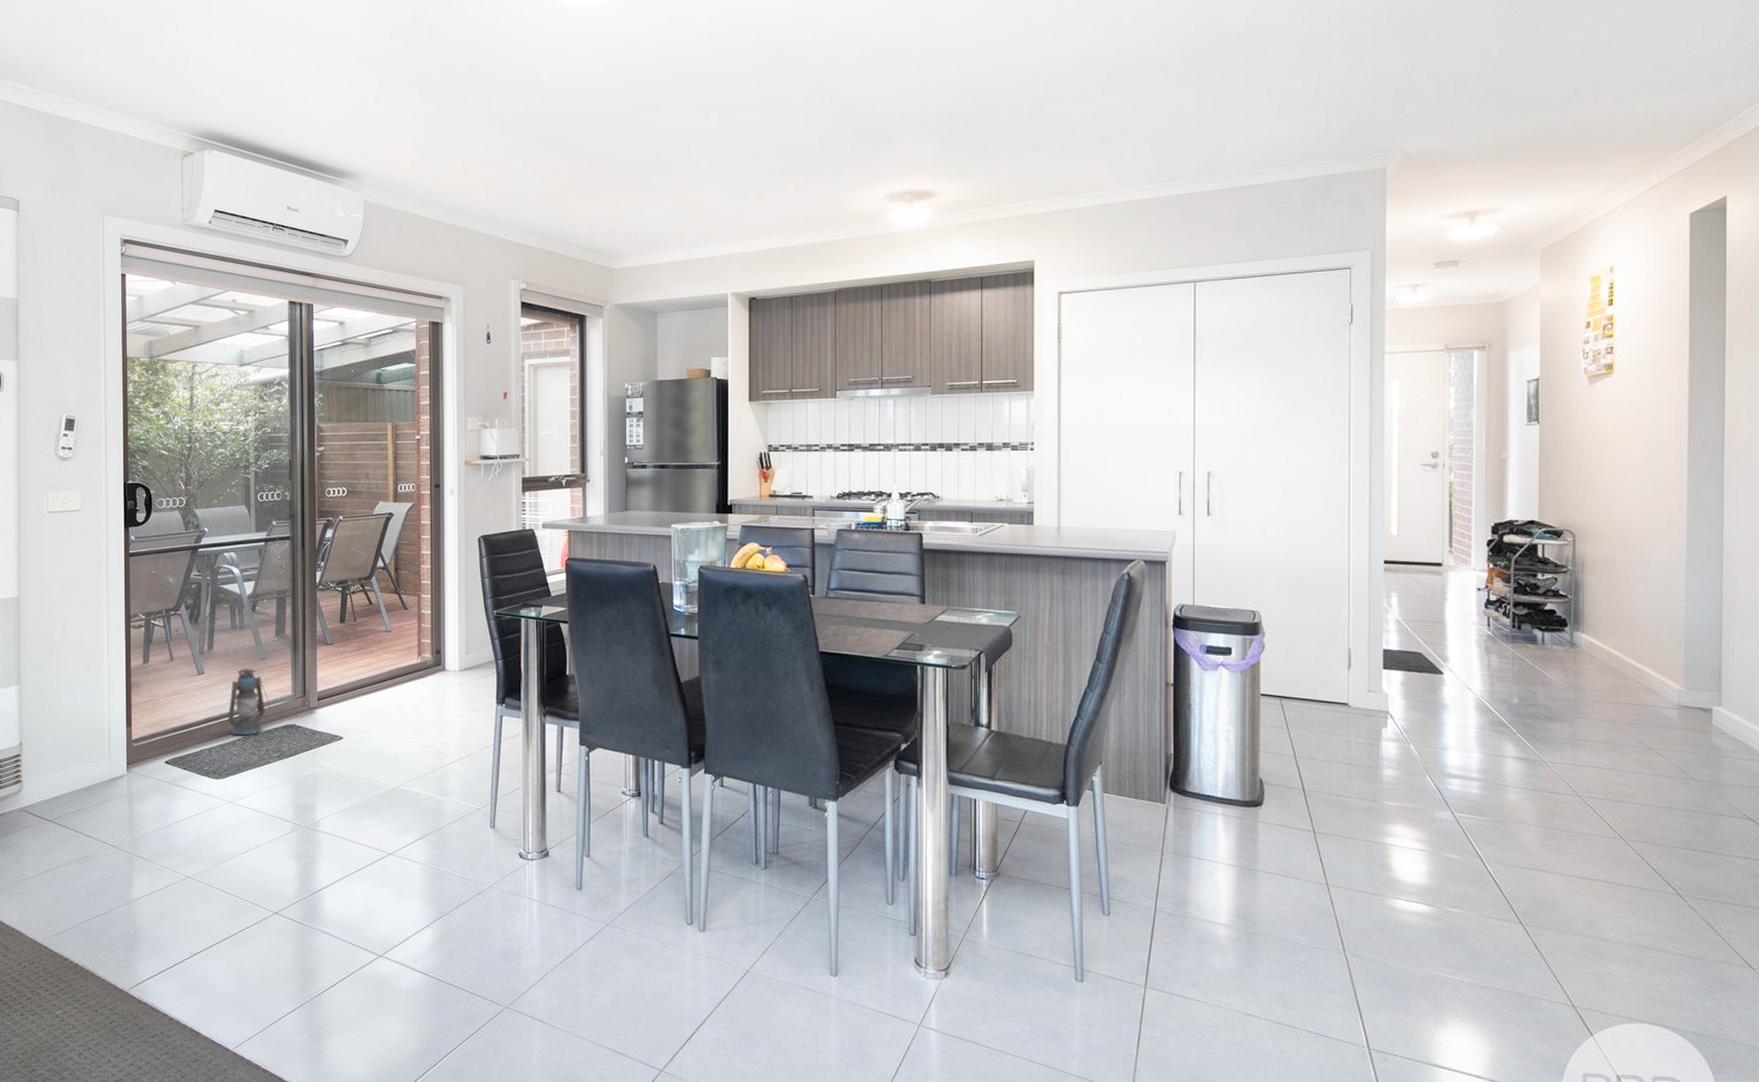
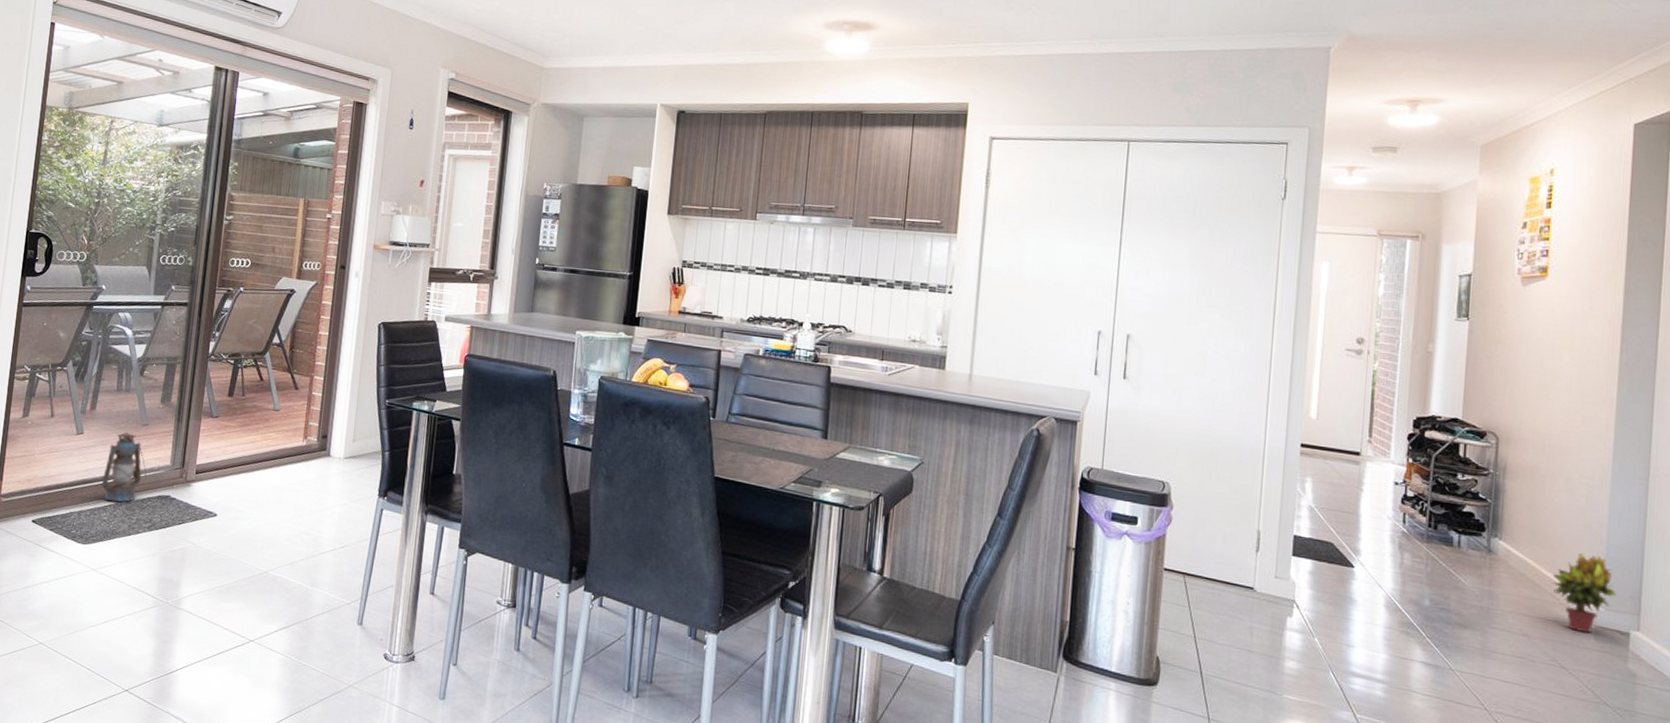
potted plant: none [1635,637,1697,712] -> present [1553,552,1616,633]

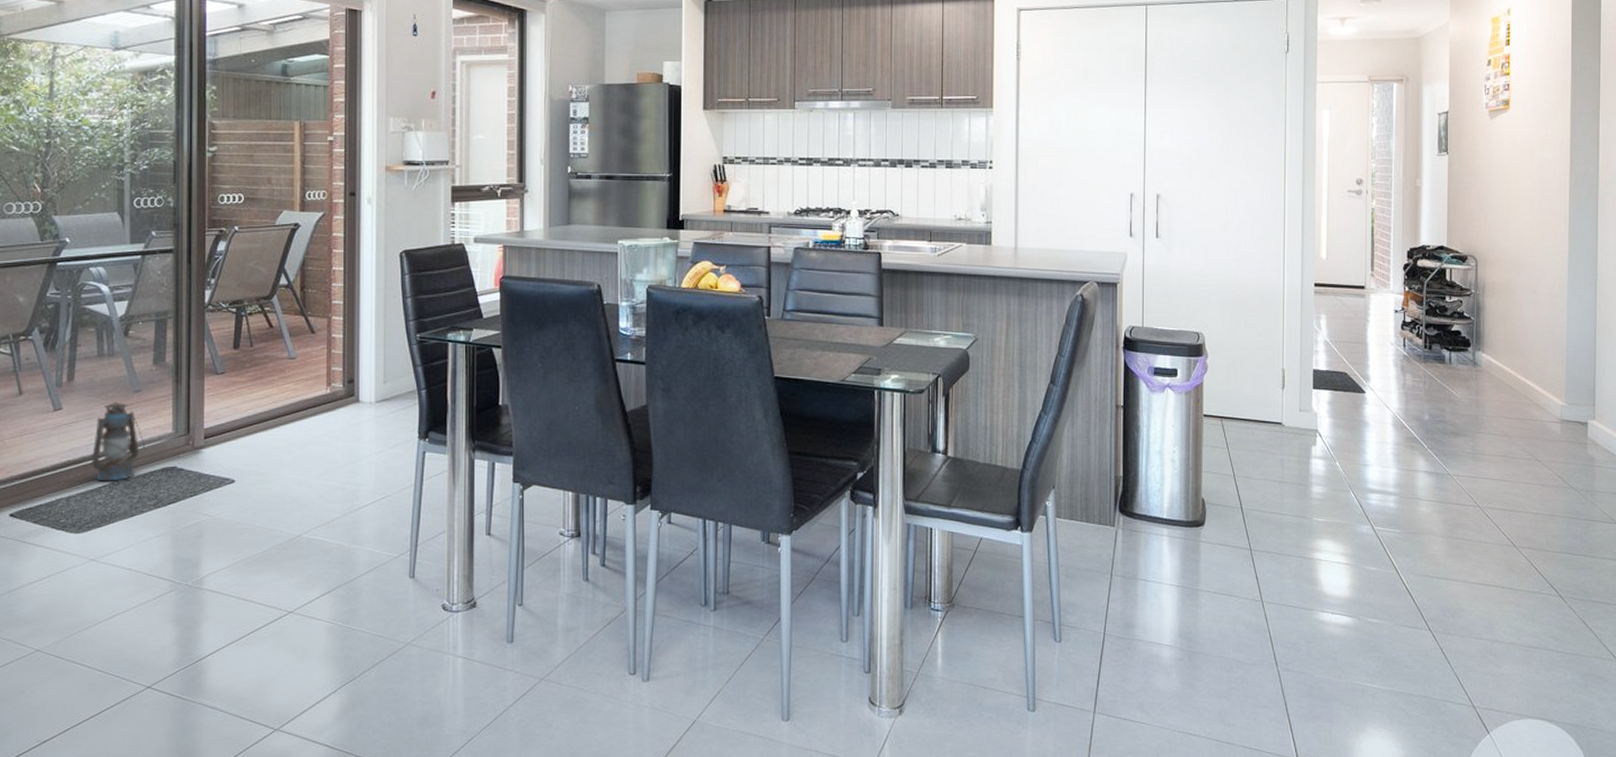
potted plant: present [1553,552,1616,633] -> none [1526,356,1576,426]

